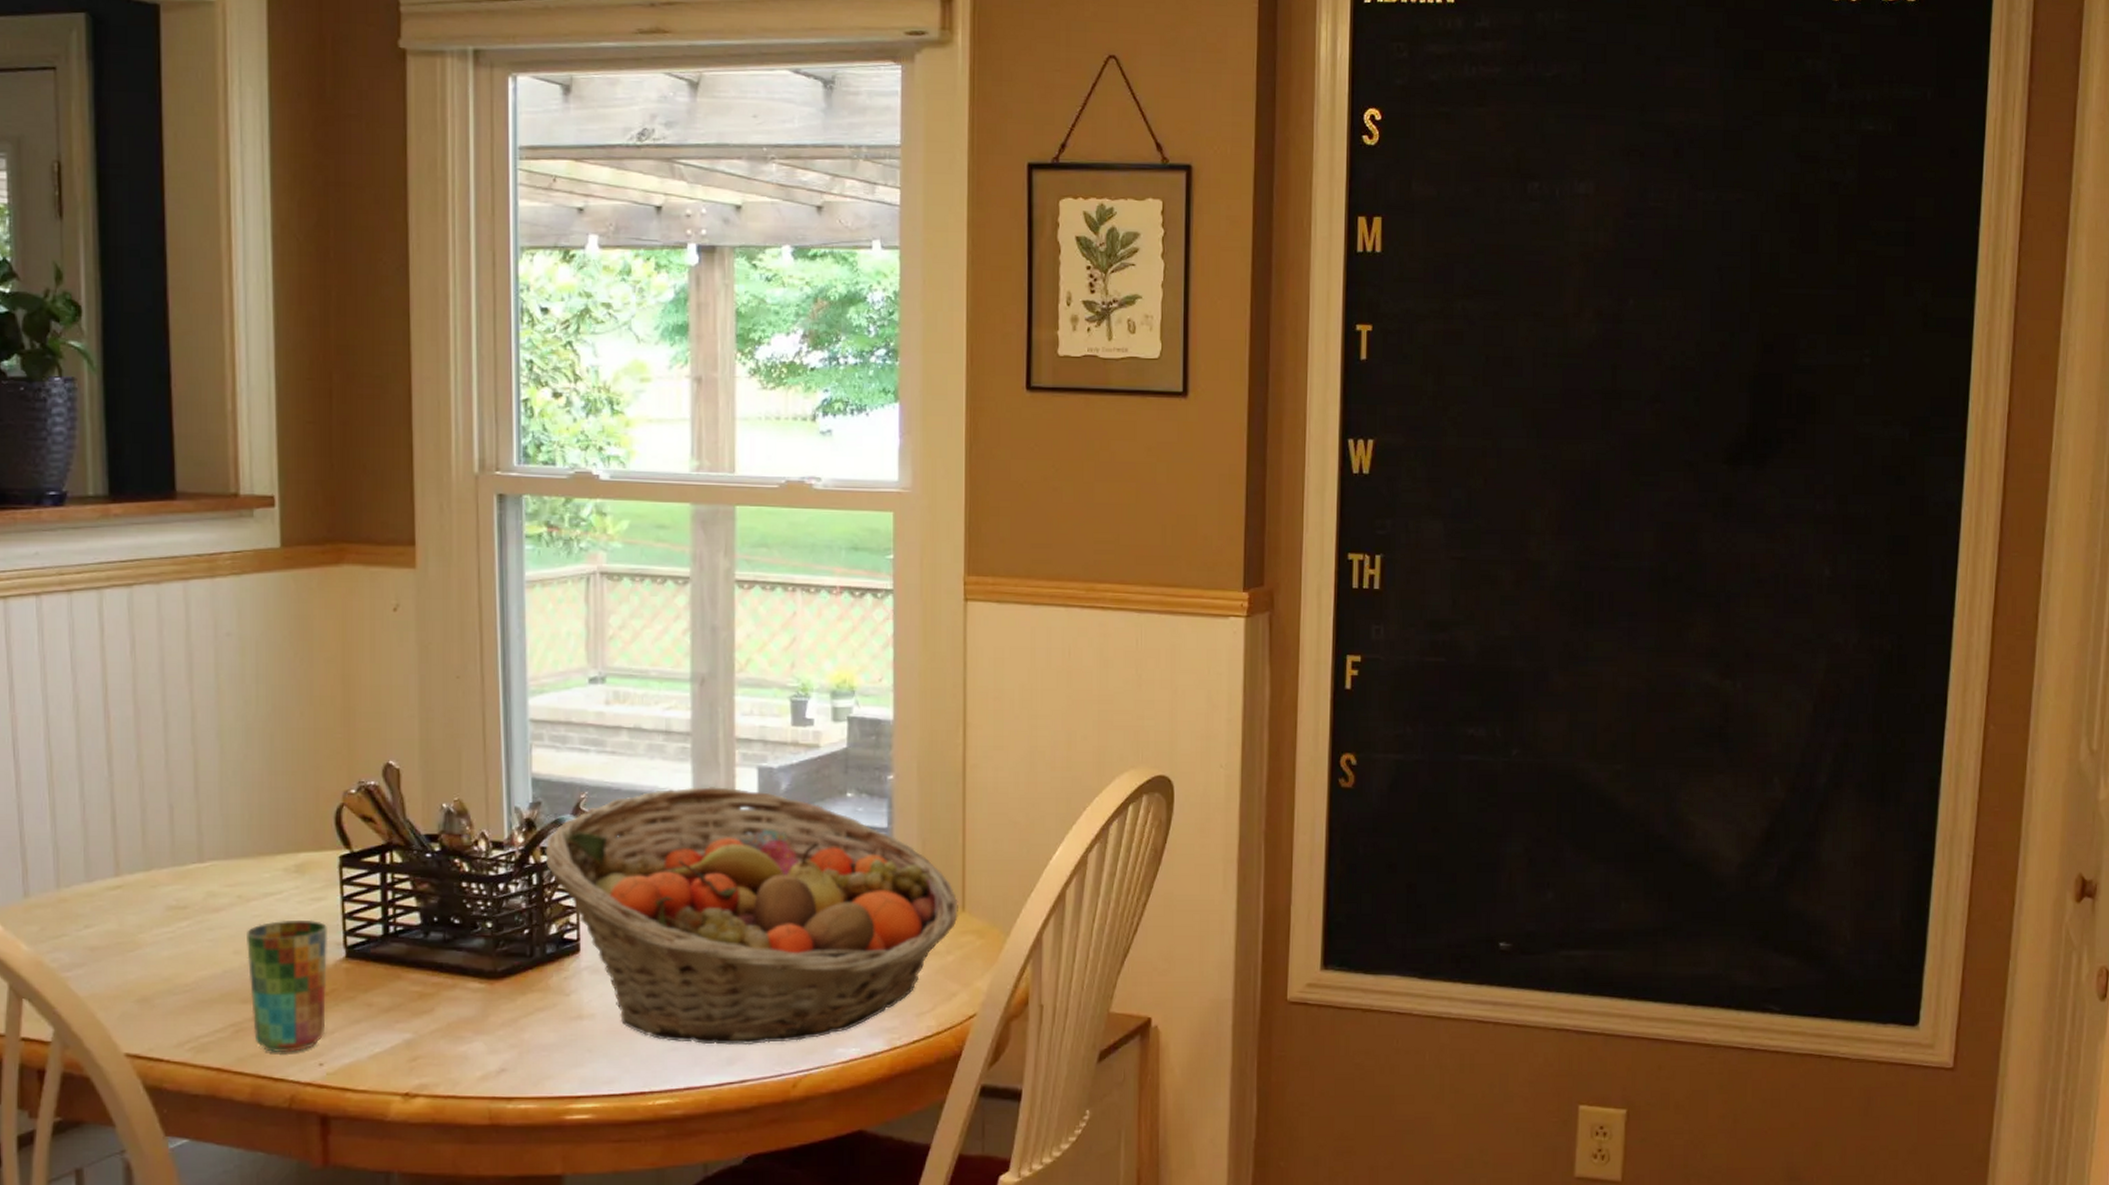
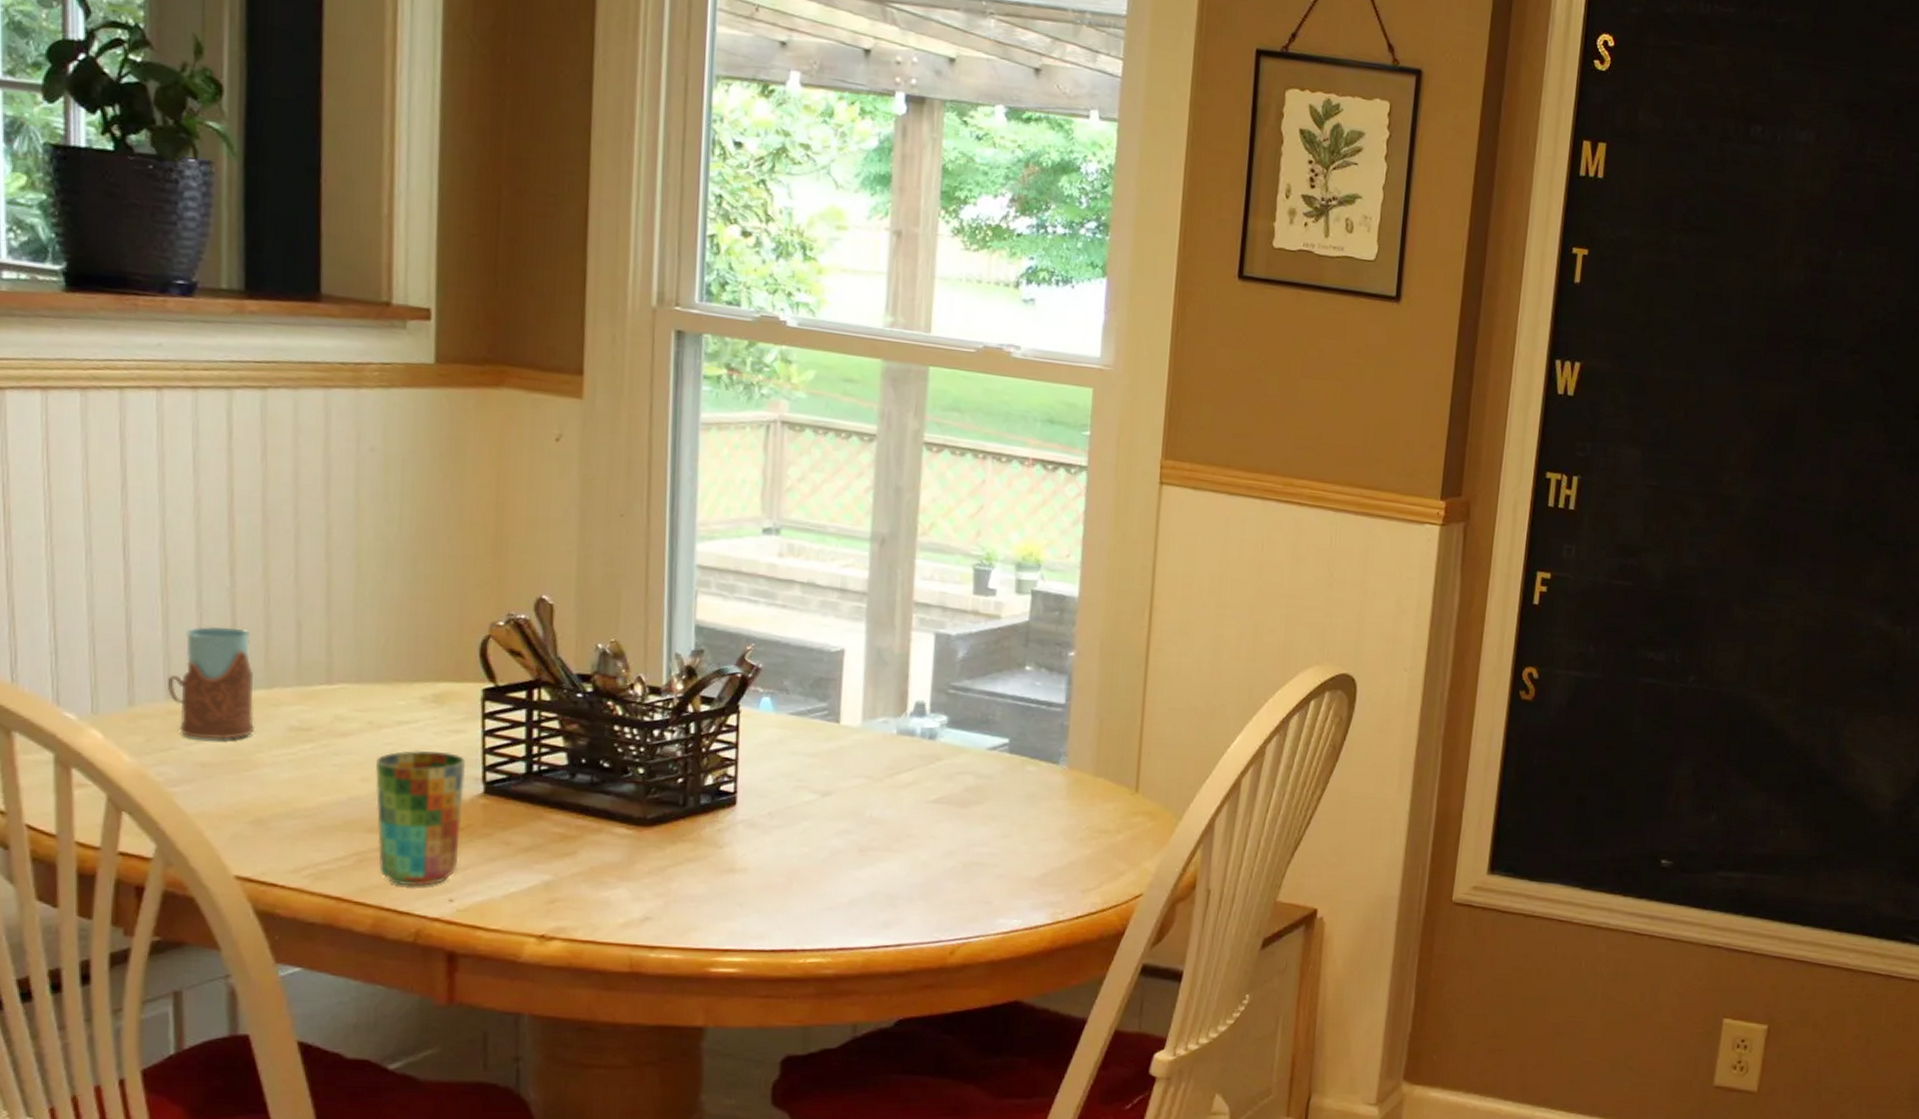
drinking glass: none [58,815,136,924] -> present [168,626,254,740]
fruit basket: present [545,787,958,1046] -> none [705,647,1132,910]

